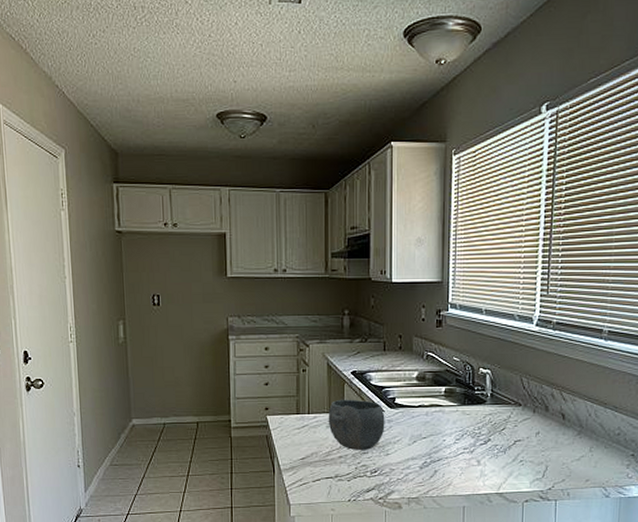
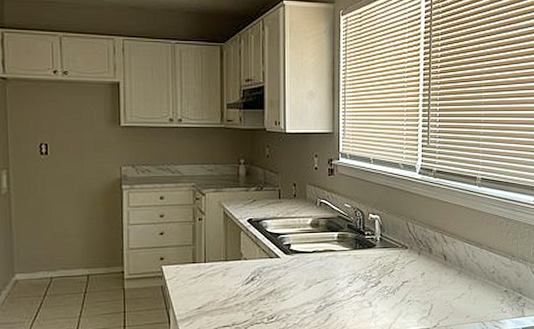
bowl: present [328,399,385,450] -> none [224,246,281,297]

